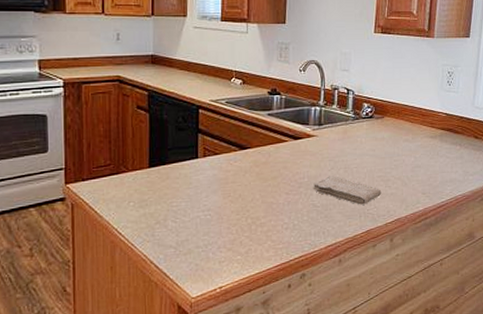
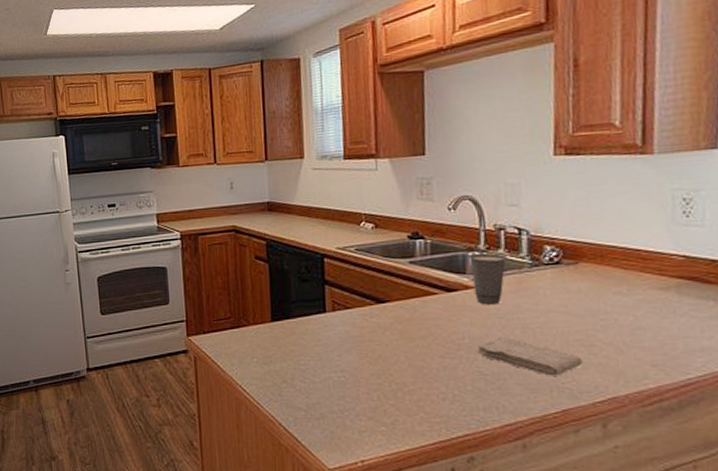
cup: none [311,108,340,150] -> present [467,253,509,305]

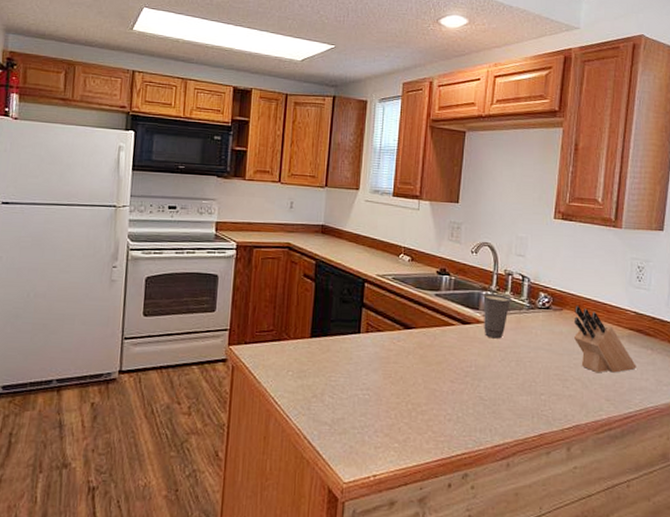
washcloth: present [476,337,583,376] -> none [480,367,558,404]
knife block: none [595,256,693,335] -> present [574,306,636,373]

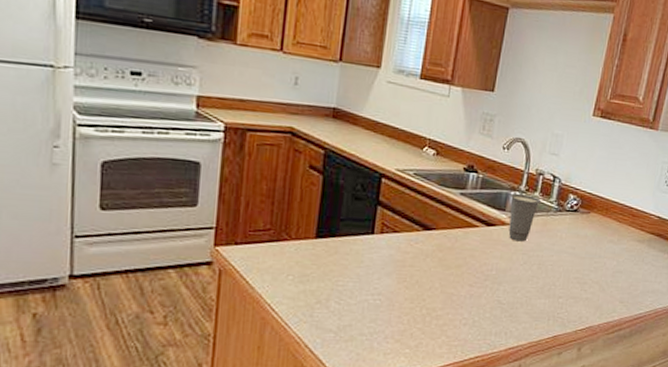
knife block: present [574,306,636,373] -> none [598,209,652,277]

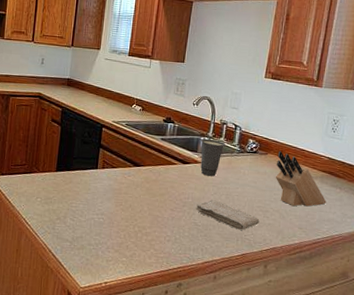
washcloth: none [500,271,576,307] -> present [195,200,260,230]
knife block: none [598,209,652,277] -> present [276,151,326,207]

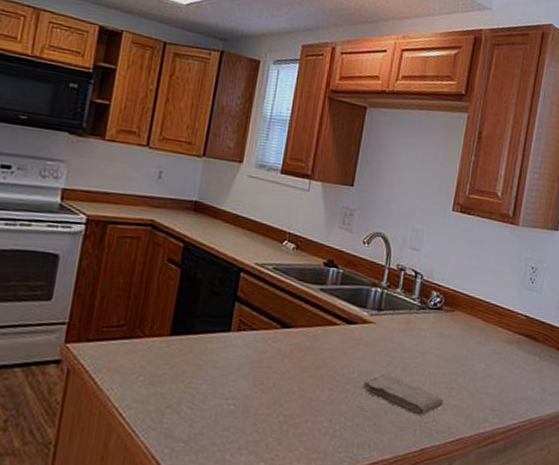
cup: present [200,138,226,177] -> none [370,289,404,342]
knife block: present [276,151,326,207] -> none [464,307,524,381]

